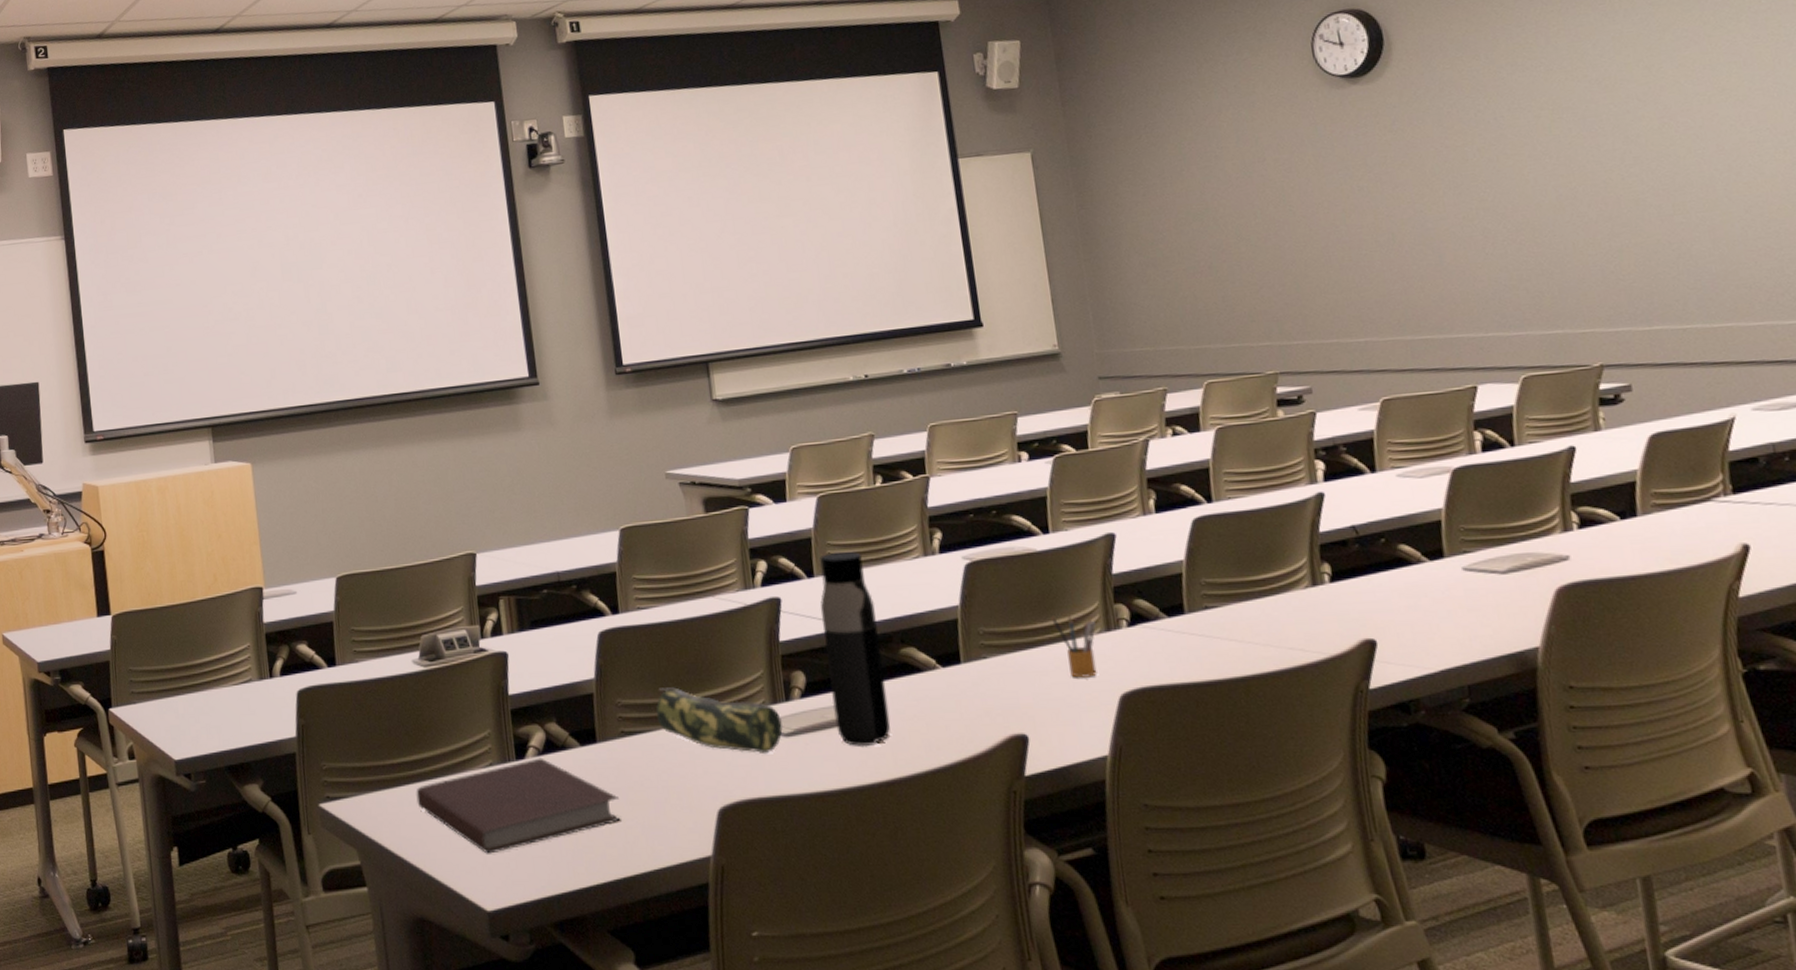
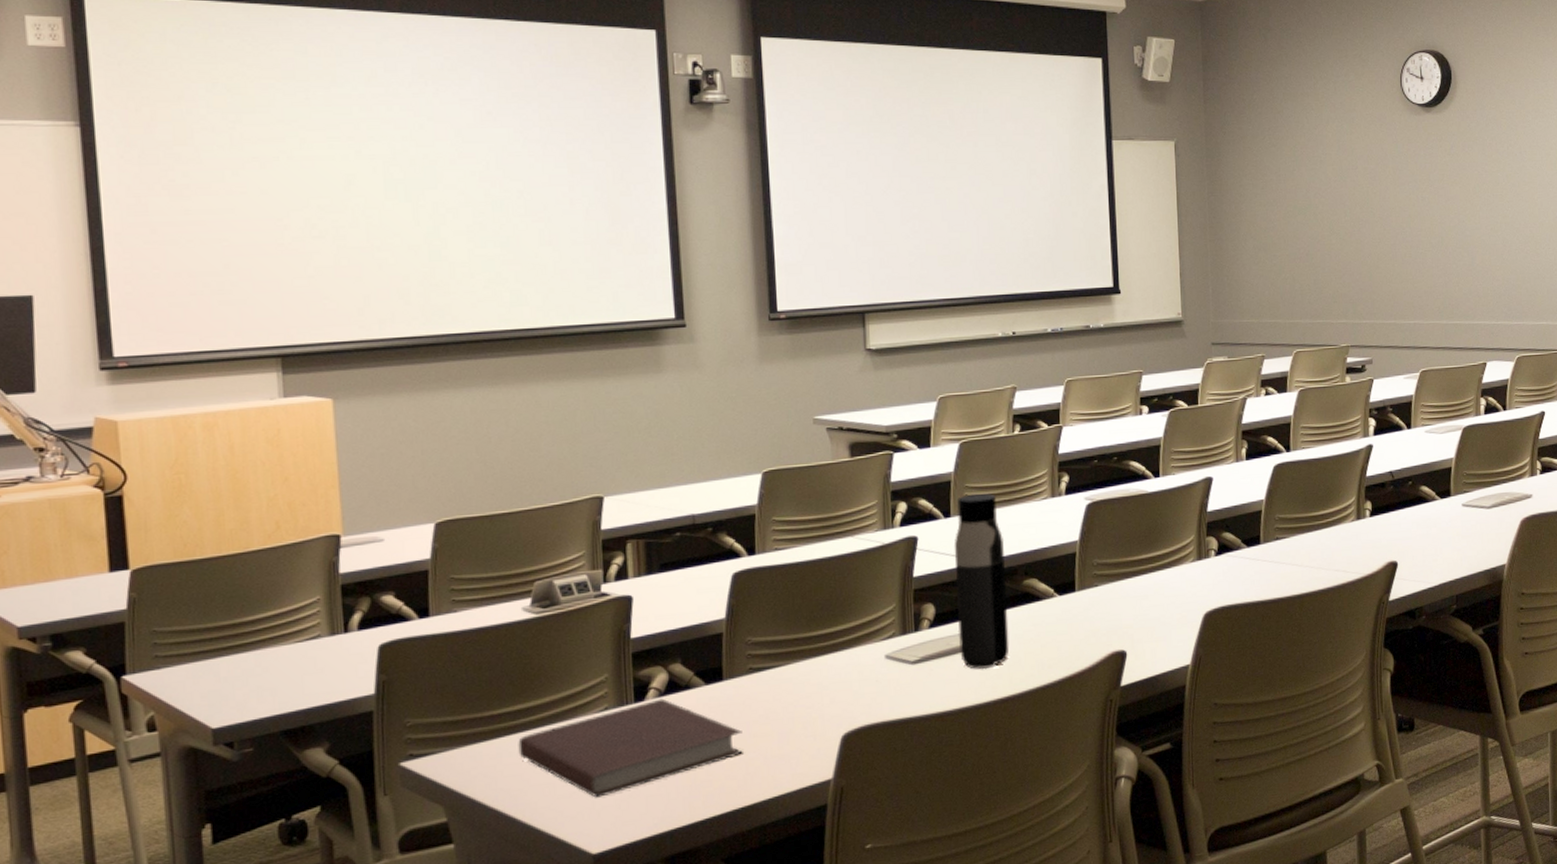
pencil case: present [655,687,783,753] -> none [786,623,910,681]
pencil box: present [1051,615,1097,678] -> none [1155,547,1190,601]

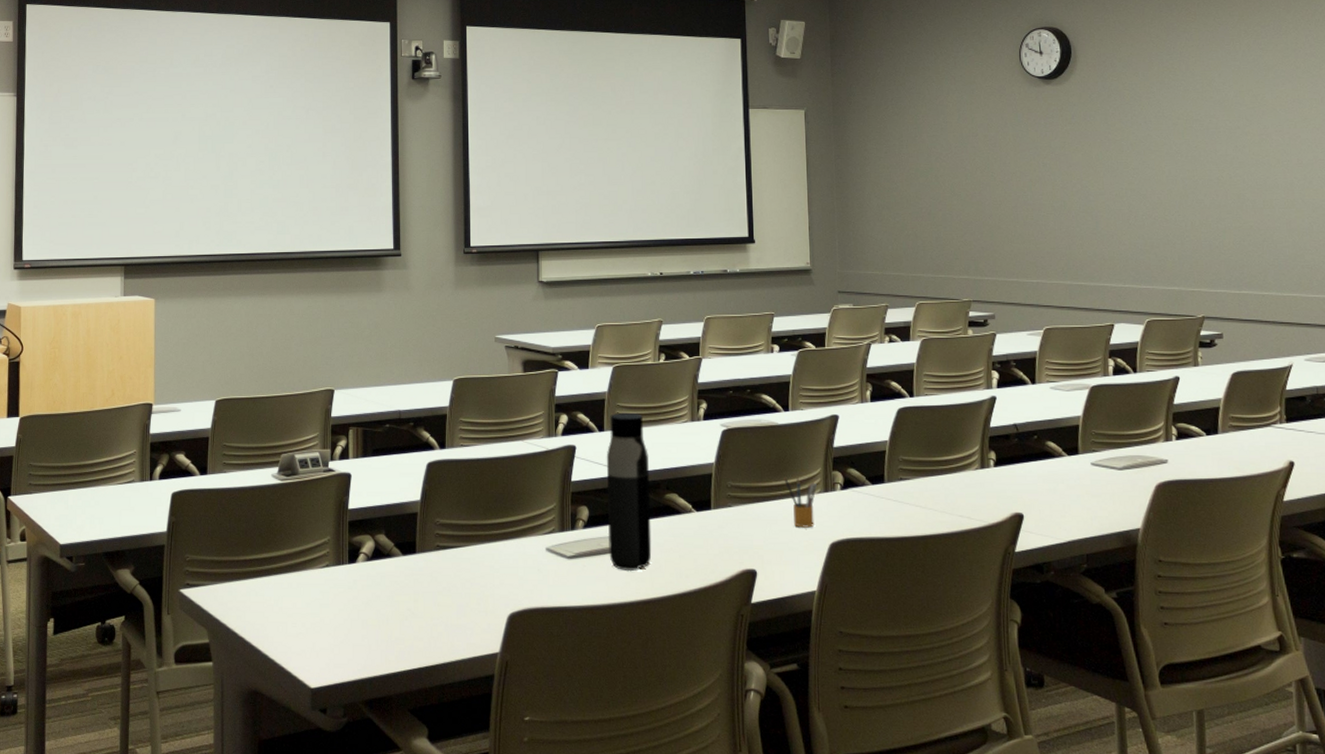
notebook: present [518,698,743,798] -> none [262,563,429,640]
pencil box: none [1155,547,1190,601] -> present [784,477,817,528]

